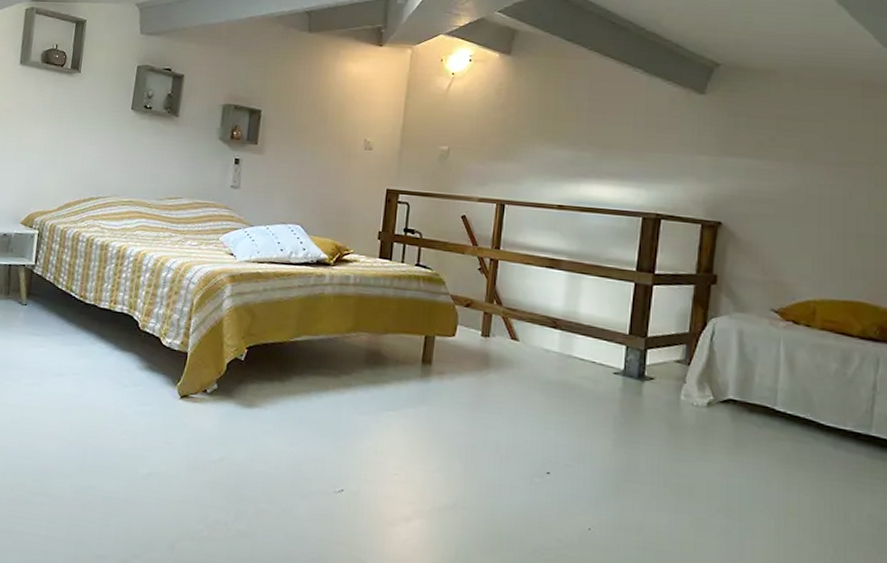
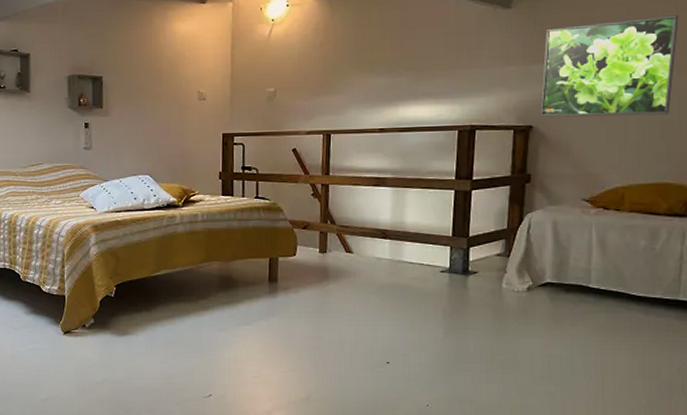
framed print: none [730,120,877,228] -> present [540,15,679,117]

